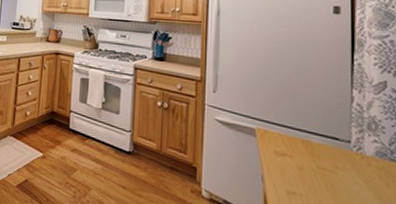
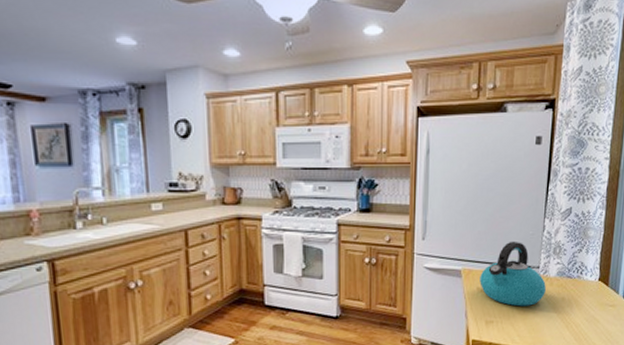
kettle: none [277,107,362,185] -> present [480,241,546,307]

